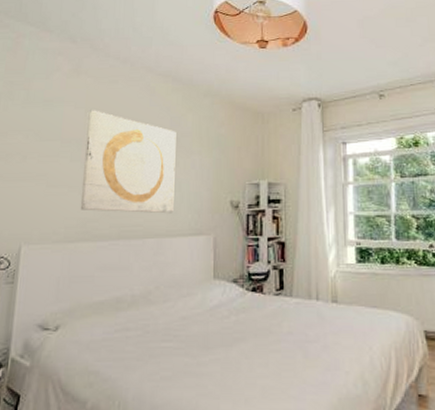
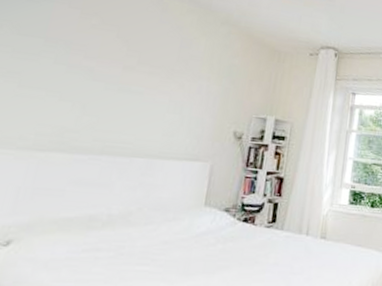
wall art: present [80,109,176,214] -> none [58,11,186,136]

